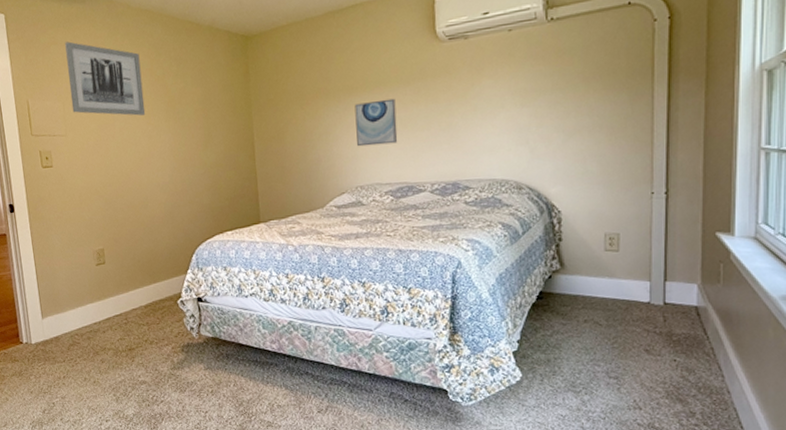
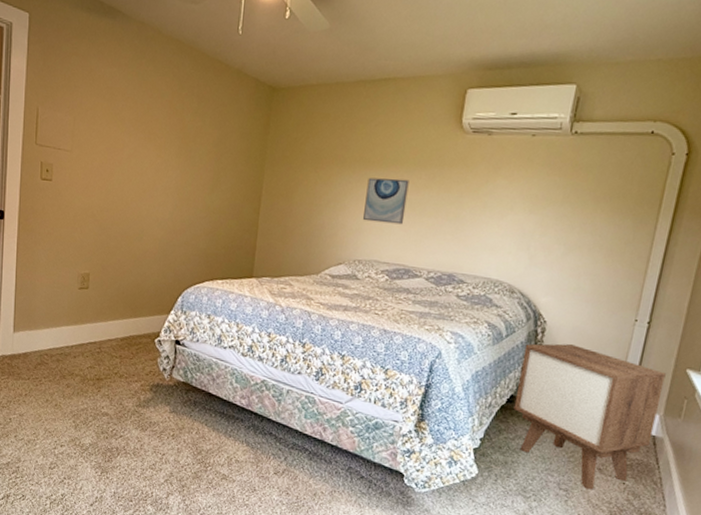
wall art: present [65,41,146,116] -> none [82,55,162,147]
nightstand: none [544,228,695,373] -> present [513,343,666,490]

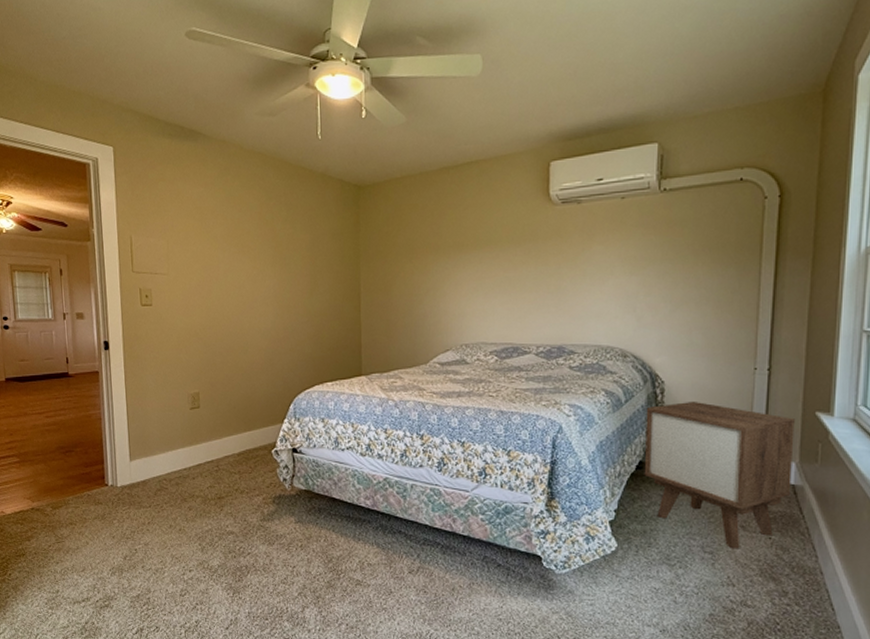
wall art: present [363,177,409,225] -> none [464,258,506,305]

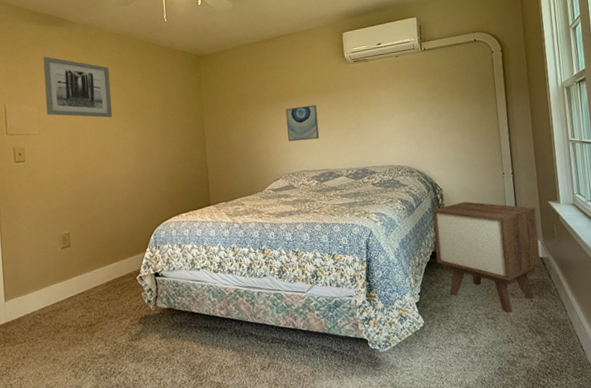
wall art: none [173,179,252,259] -> present [43,56,113,118]
wall art: none [464,258,506,305] -> present [285,104,320,142]

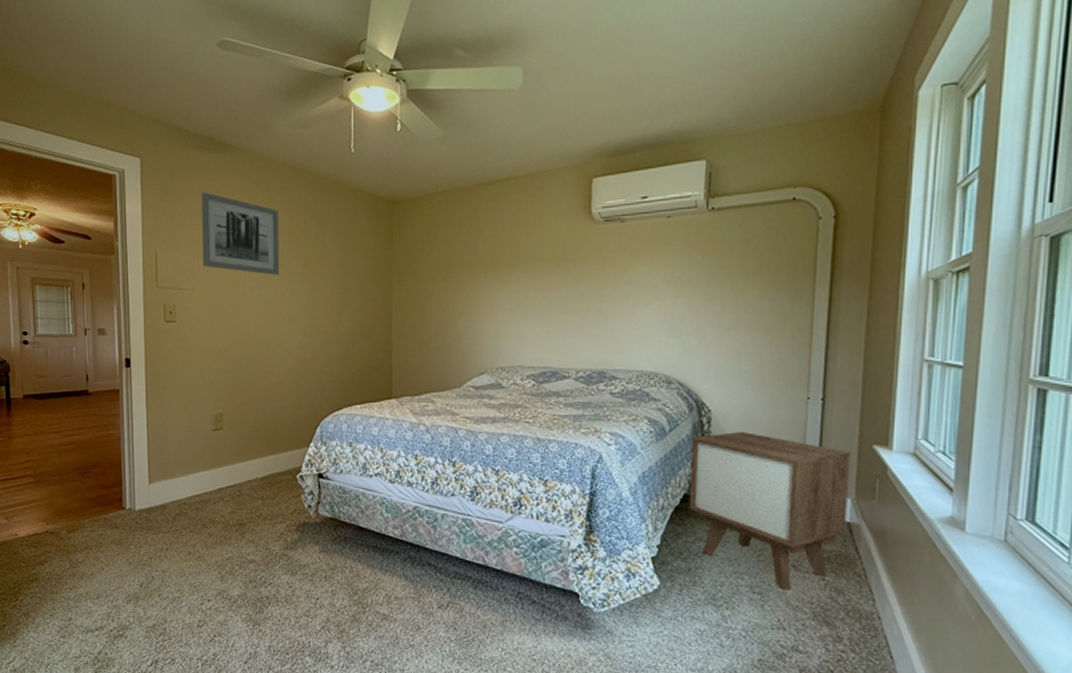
wall art: present [285,104,320,142] -> none [501,278,544,326]

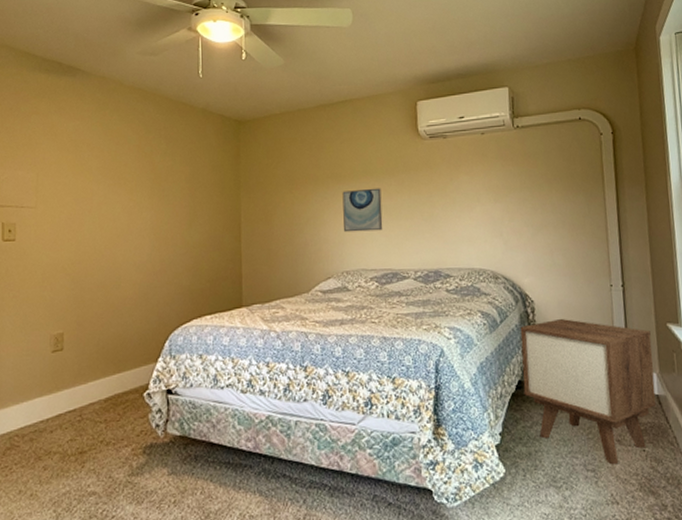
wall art: present [201,192,280,275] -> none [47,112,128,191]
wall art: none [501,278,544,326] -> present [342,188,383,233]

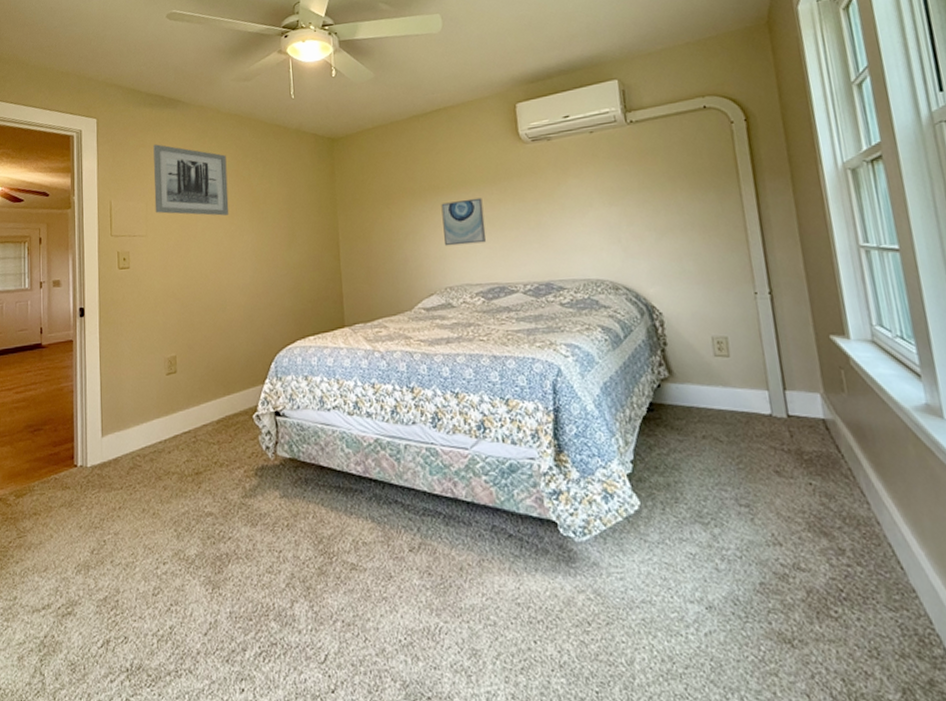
wall art: none [47,112,128,191] -> present [153,144,229,216]
nightstand: present [520,318,657,465] -> none [648,331,823,500]

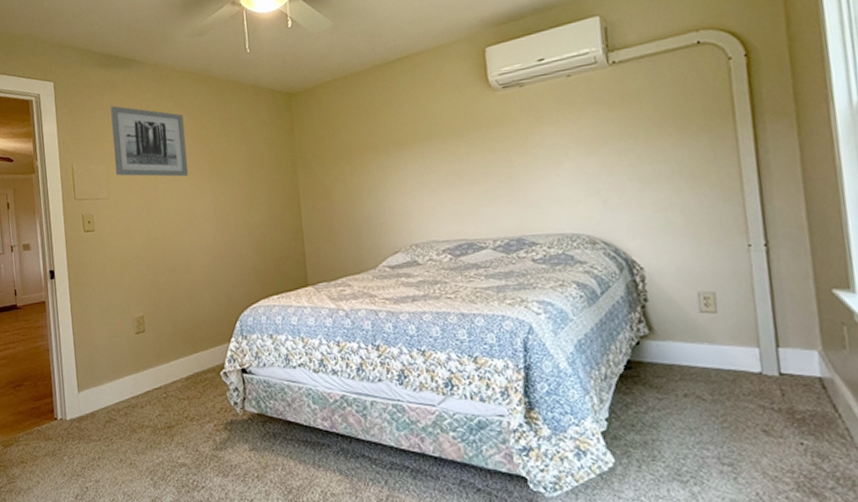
wall art: present [441,197,487,246] -> none [405,150,454,203]

